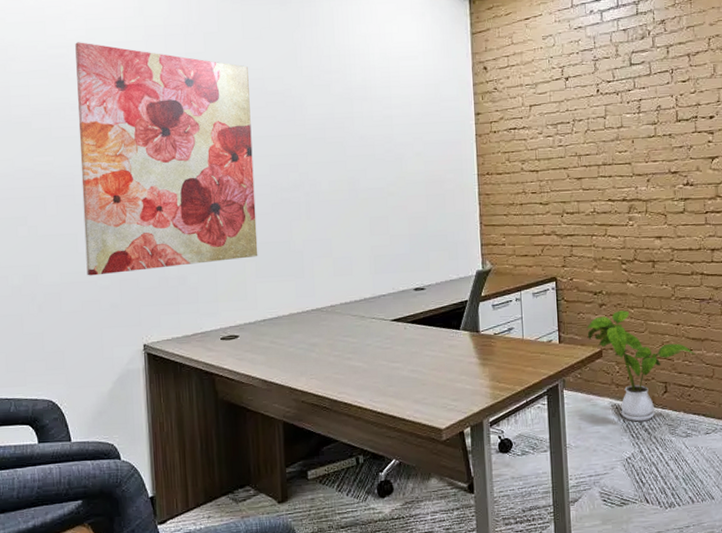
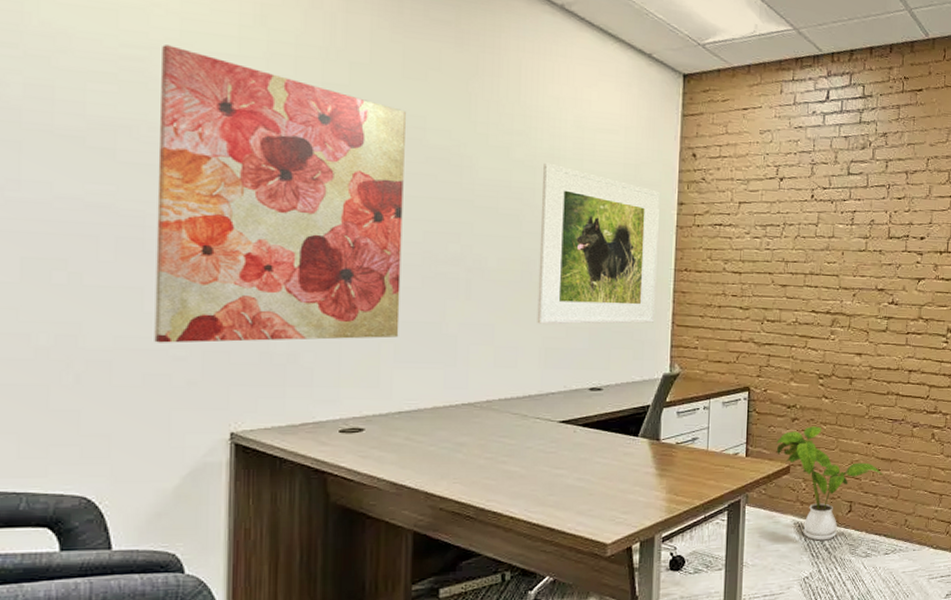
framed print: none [359,93,465,235] -> present [537,162,660,324]

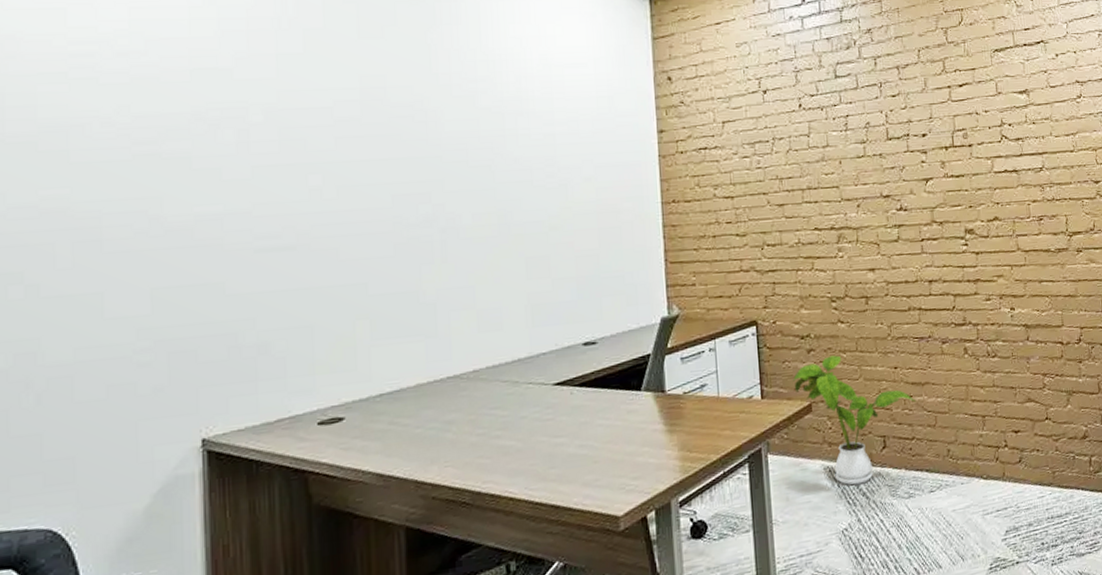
wall art: present [154,45,406,343] -> none [112,37,374,350]
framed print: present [537,162,660,324] -> none [512,106,646,280]

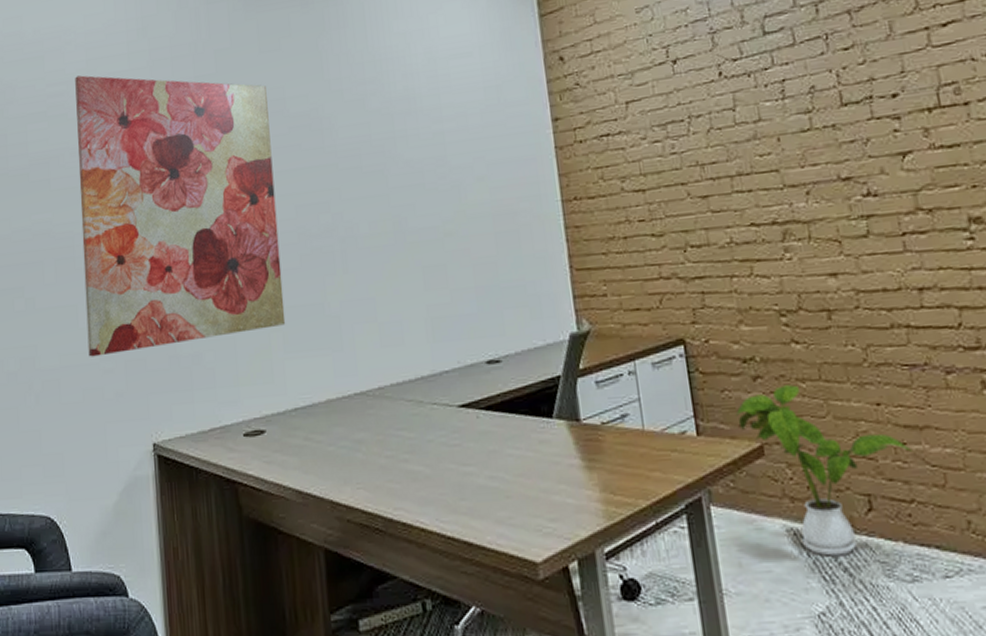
wall art: none [112,37,374,350] -> present [75,75,286,357]

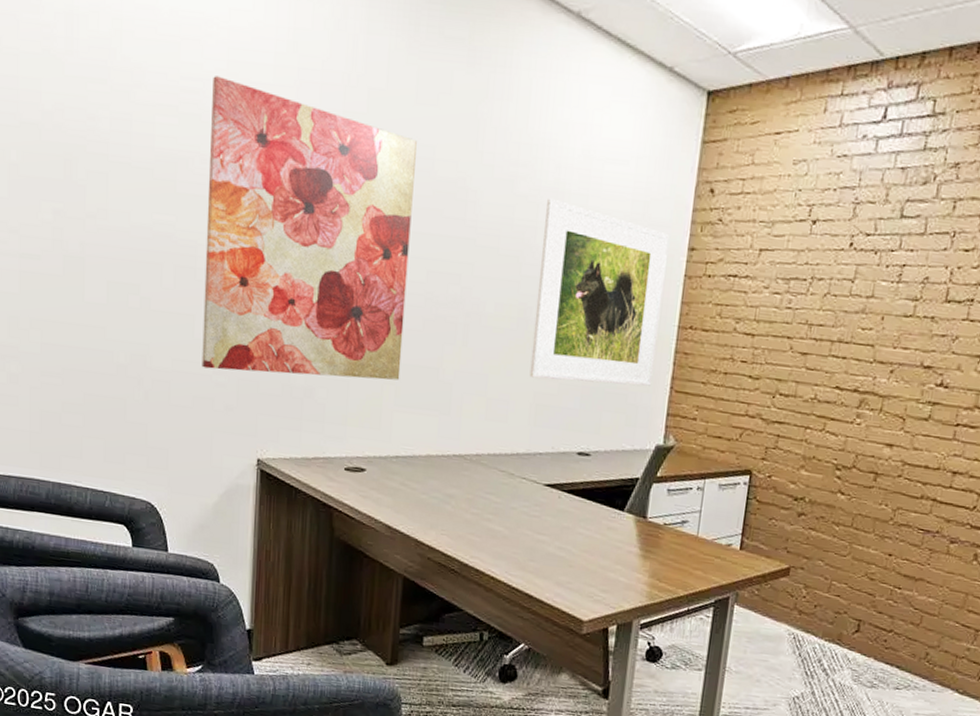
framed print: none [400,106,549,291] -> present [529,198,669,387]
house plant: present [735,385,912,557] -> none [775,525,904,660]

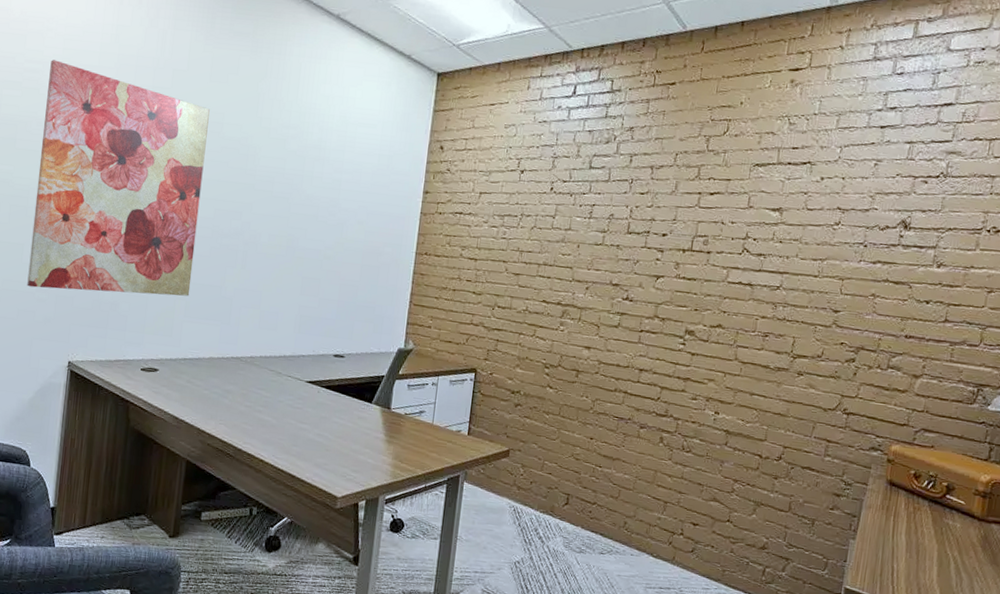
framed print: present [529,198,669,387] -> none [295,153,408,301]

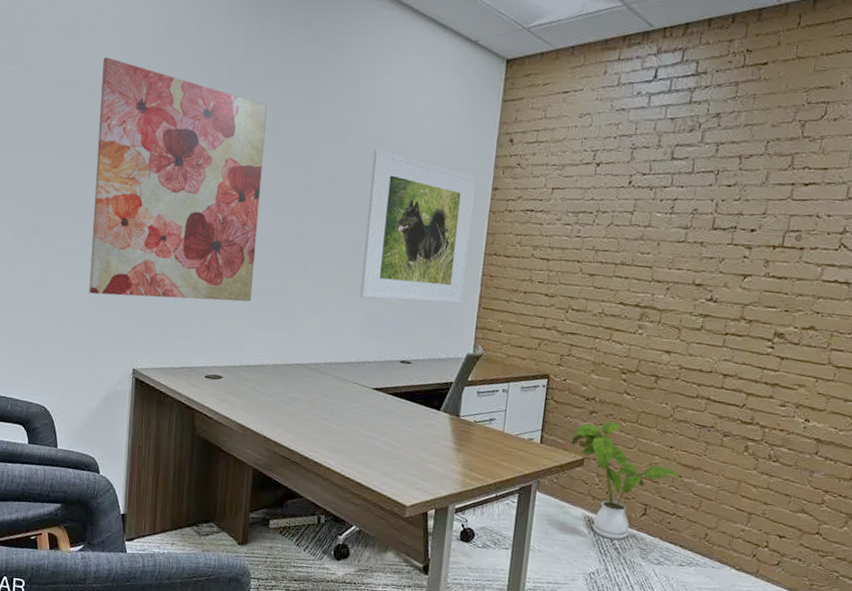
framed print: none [295,153,408,301] -> present [360,149,476,304]
house plant: none [497,413,604,529] -> present [570,421,684,540]

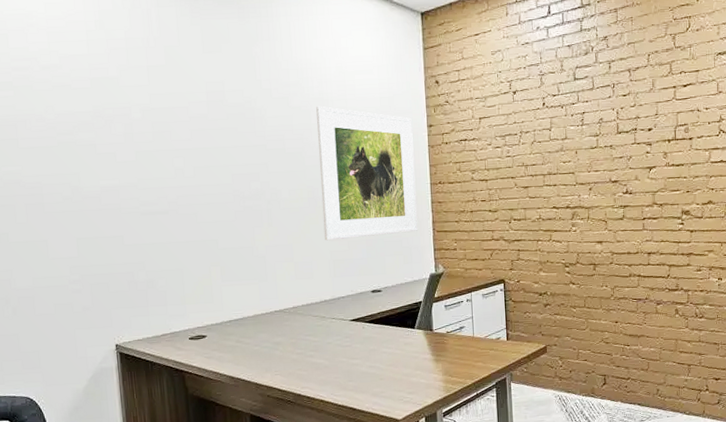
wall art: present [89,57,267,302] -> none [38,54,223,281]
house plant: present [570,421,684,540] -> none [531,310,632,411]

